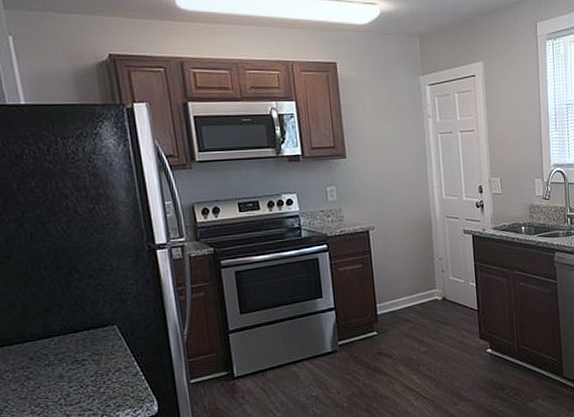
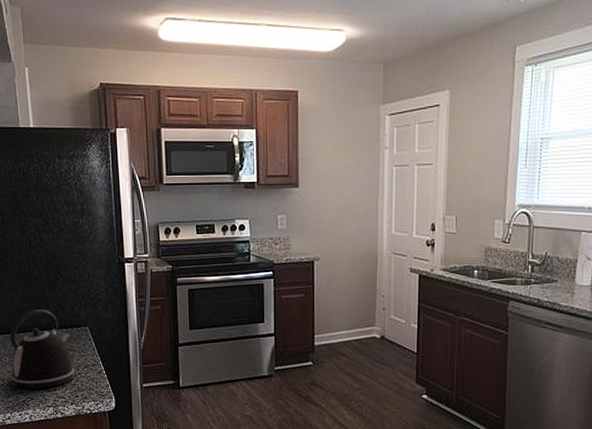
kettle: none [11,312,104,408] -> present [10,309,75,390]

